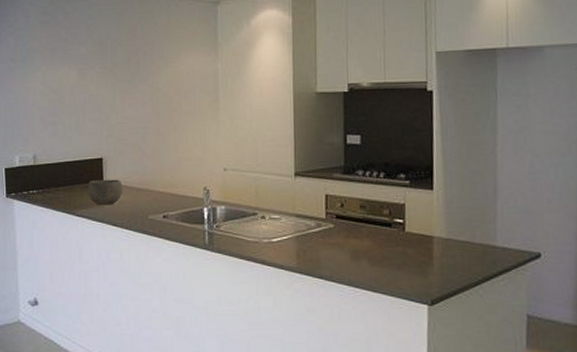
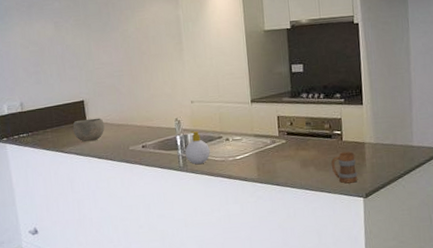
soap bottle: none [213,203,241,244] -> present [185,130,210,165]
mug: none [388,246,423,285] -> present [331,151,358,184]

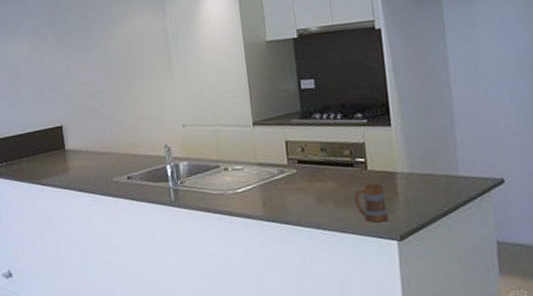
bowl: present [72,118,105,142] -> none [50,145,86,173]
soap bottle: present [185,130,210,165] -> none [177,159,206,199]

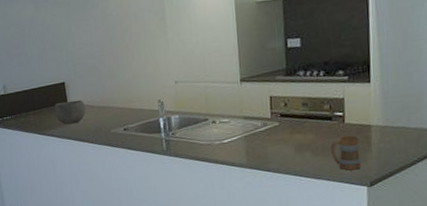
bowl: none [50,145,86,173] -> present [54,100,86,125]

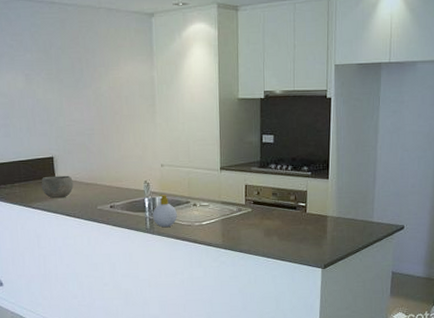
soap bottle: none [169,112,195,149] -> present [153,194,177,228]
mug: present [330,135,362,171] -> none [293,224,318,254]

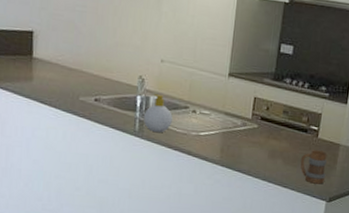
bowl: present [41,175,74,199] -> none [14,53,54,82]
mug: none [293,224,318,254] -> present [300,150,327,184]

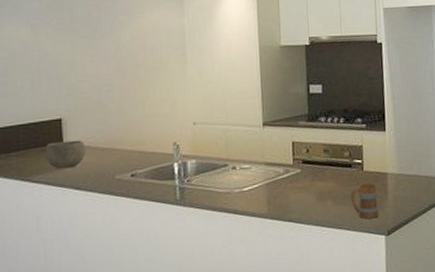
bowl: none [14,53,54,82] -> present [45,140,86,169]
soap bottle: present [144,93,173,133] -> none [184,157,213,198]

